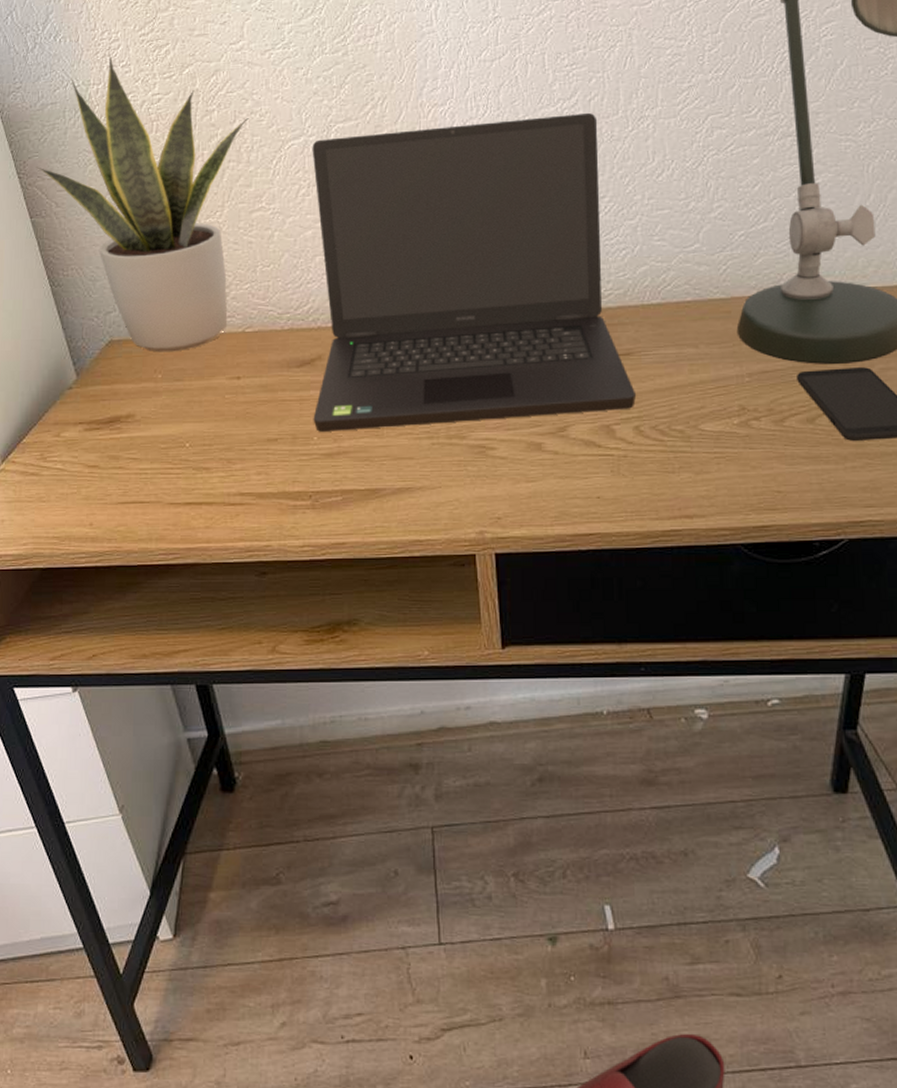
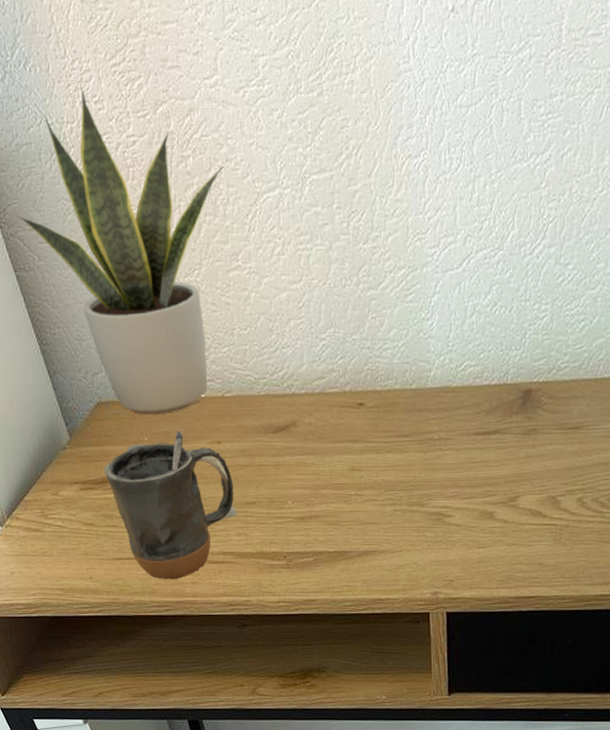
mug: none [113,367,258,525] -> present [105,431,238,580]
laptop: present [312,112,636,432] -> none [287,169,581,496]

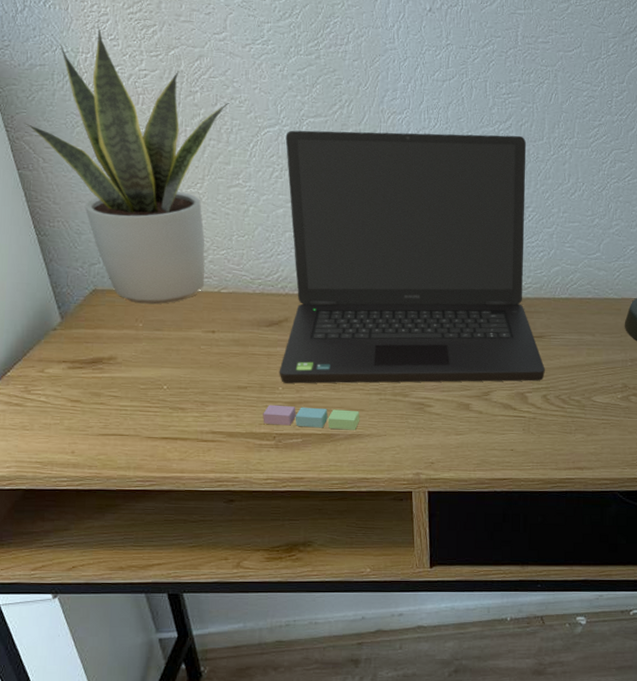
mug: present [105,431,238,580] -> none [95,319,229,456]
sticky notes: none [273,521,374,547] -> present [263,404,360,430]
laptop: none [287,169,581,496] -> present [279,130,545,384]

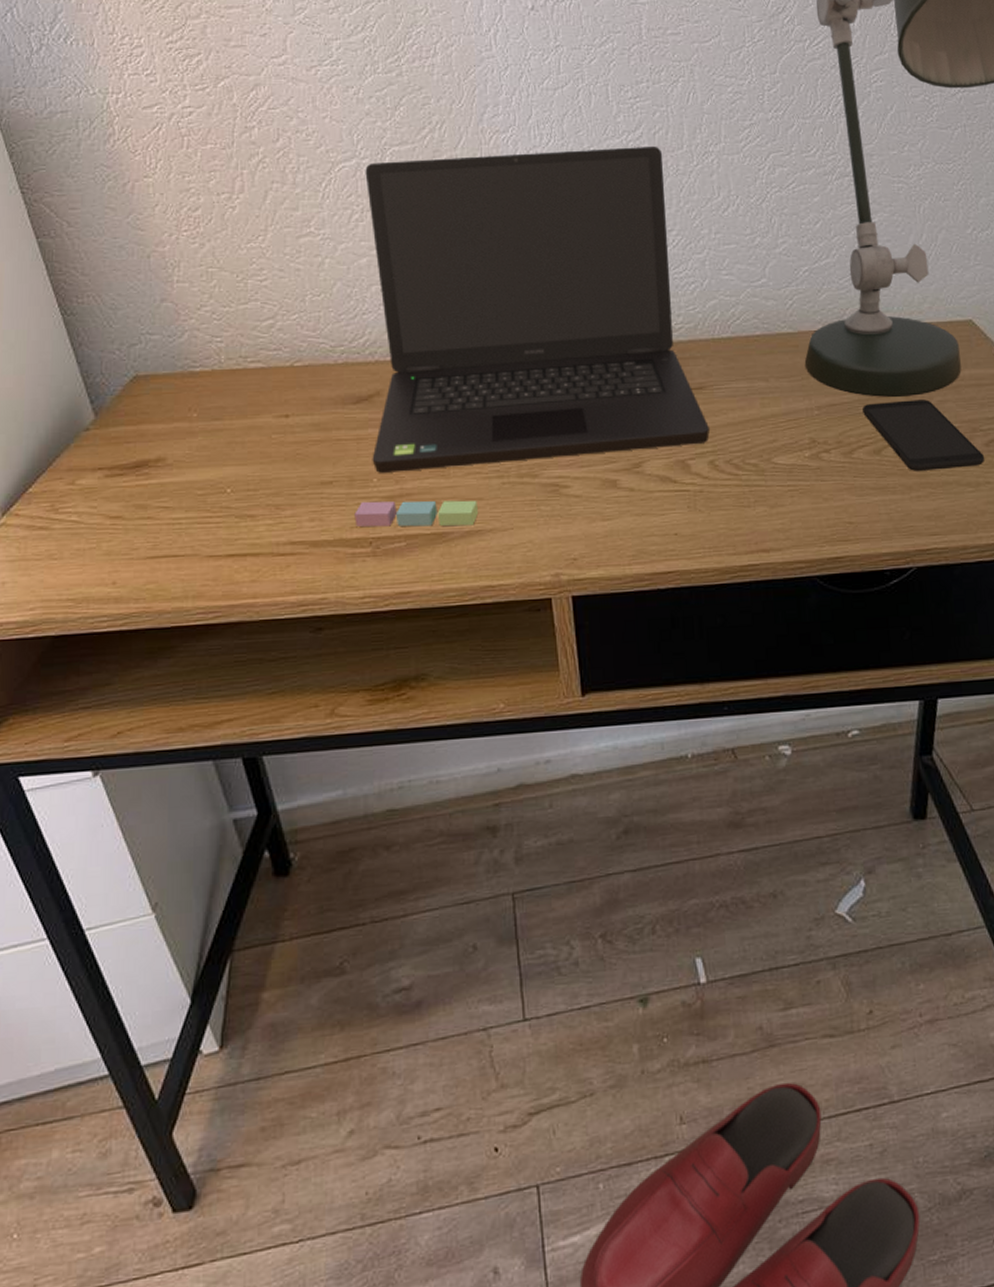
potted plant: present [23,26,229,305] -> none [42,61,294,389]

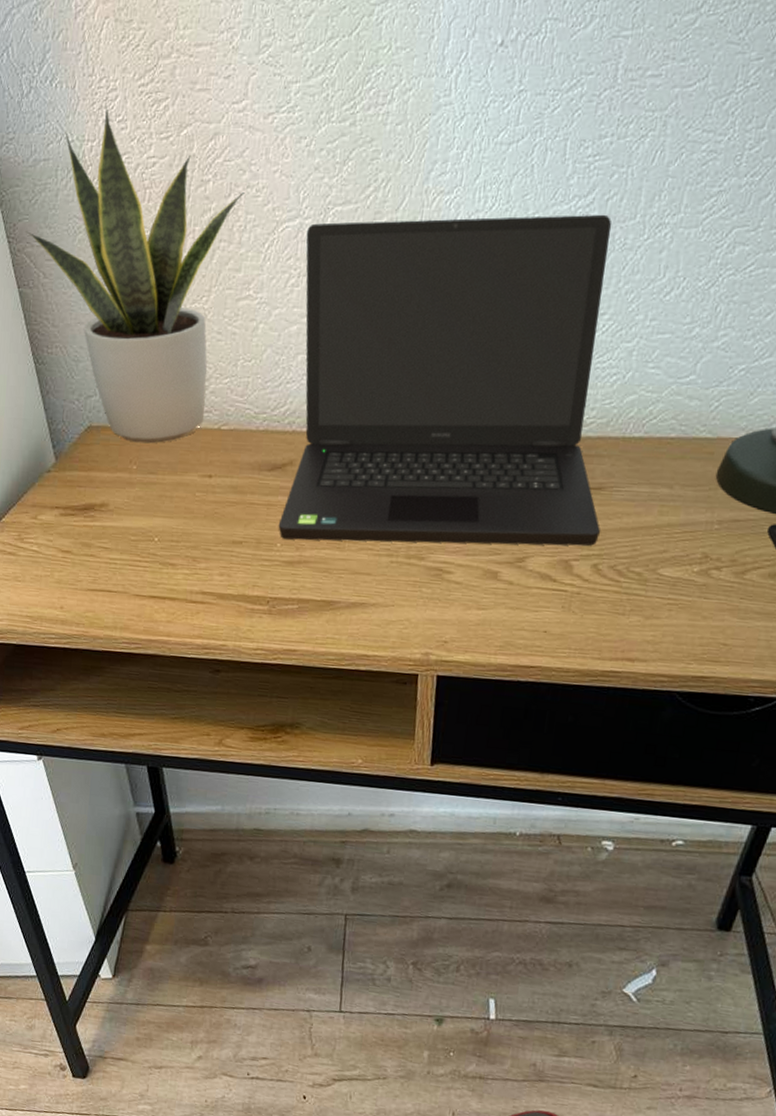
potted plant: none [42,61,294,389] -> present [25,105,245,444]
sticky notes: present [354,500,479,527] -> none [257,563,366,598]

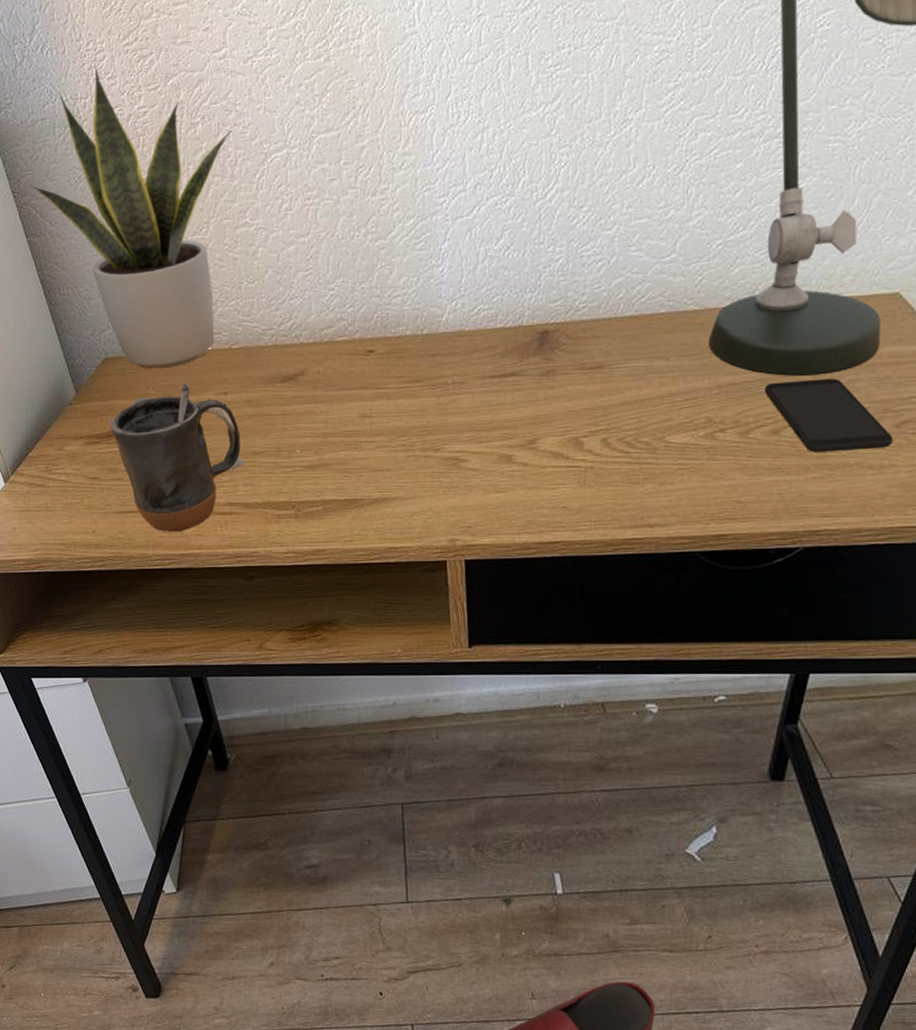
mug: none [87,461,222,617] -> present [110,383,244,532]
laptop: present [278,214,612,546] -> none [294,117,605,445]

